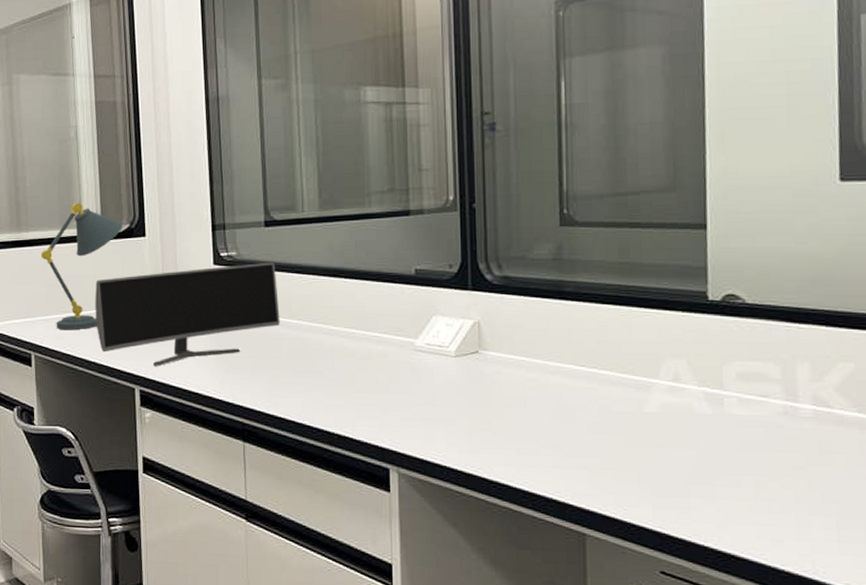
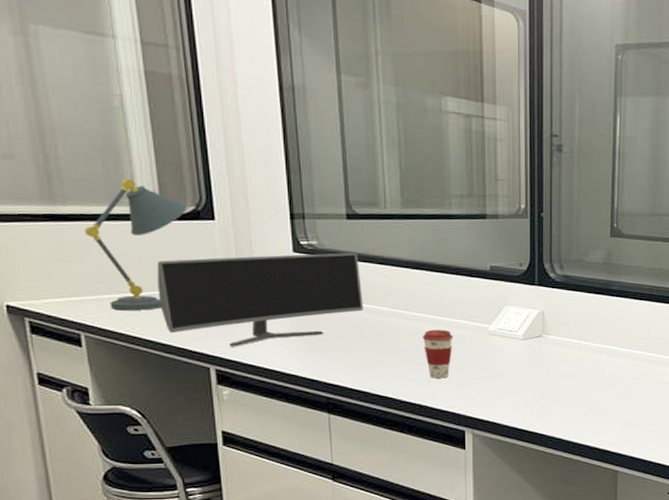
coffee cup: none [341,345,375,403] -> present [422,329,453,378]

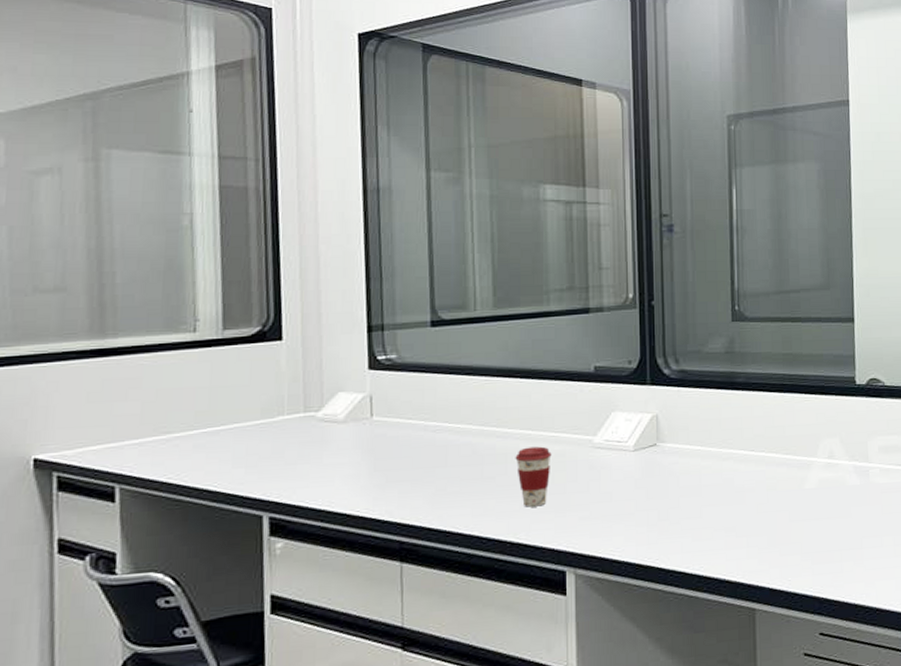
desk lamp: present [84,178,188,310] -> none [133,302,253,454]
monitor: present [157,252,363,347] -> none [210,364,447,488]

